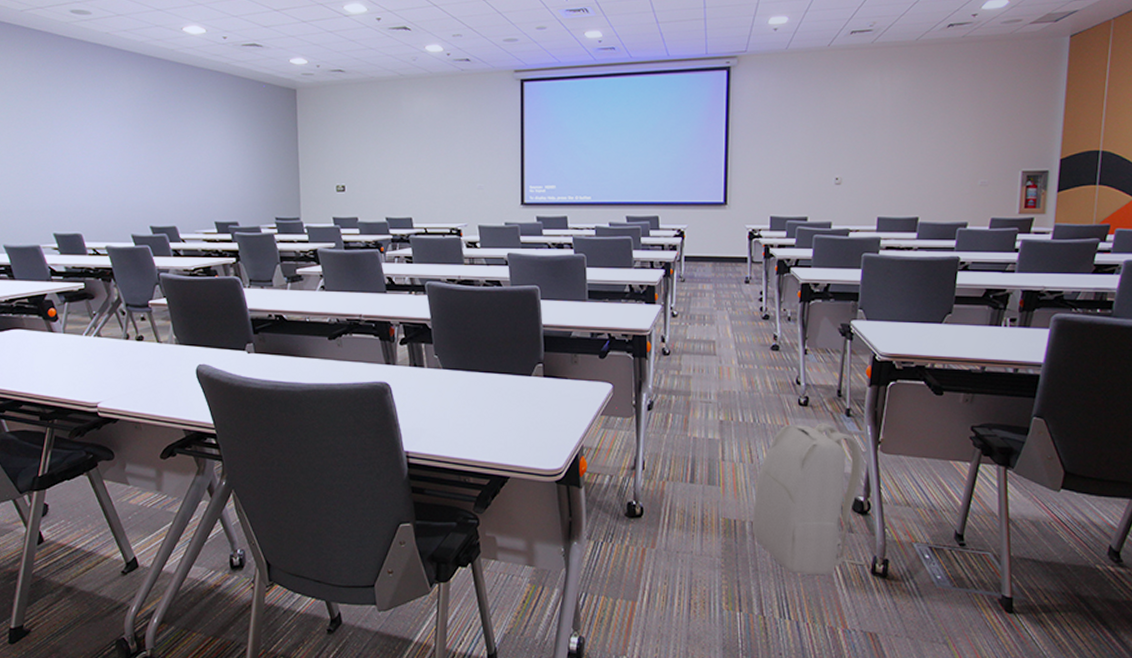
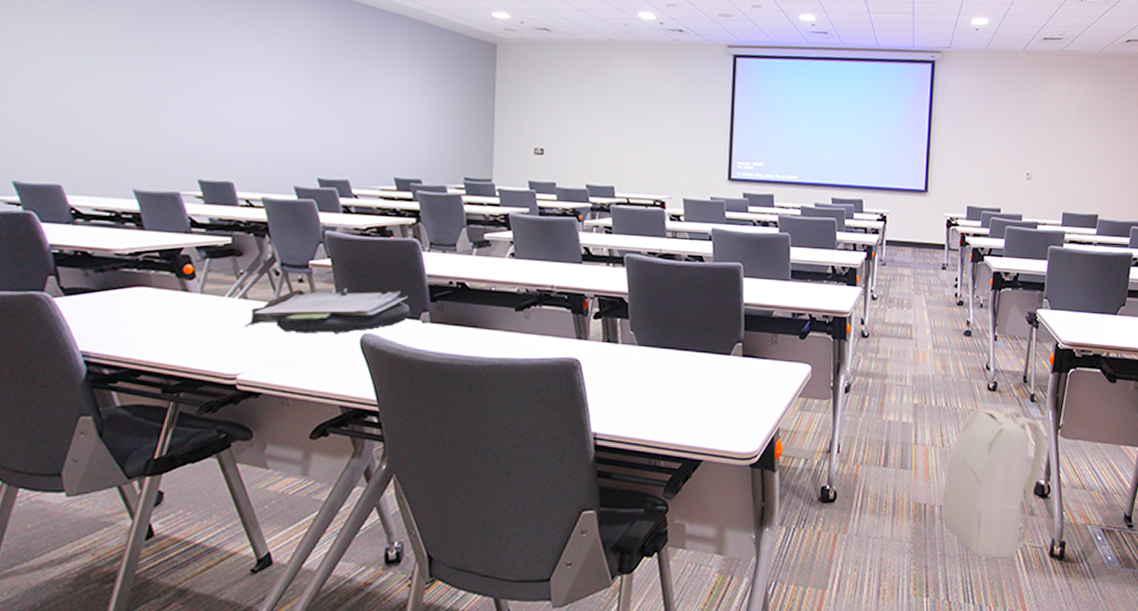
clipboard: none [100,324,237,366] -> present [244,288,411,334]

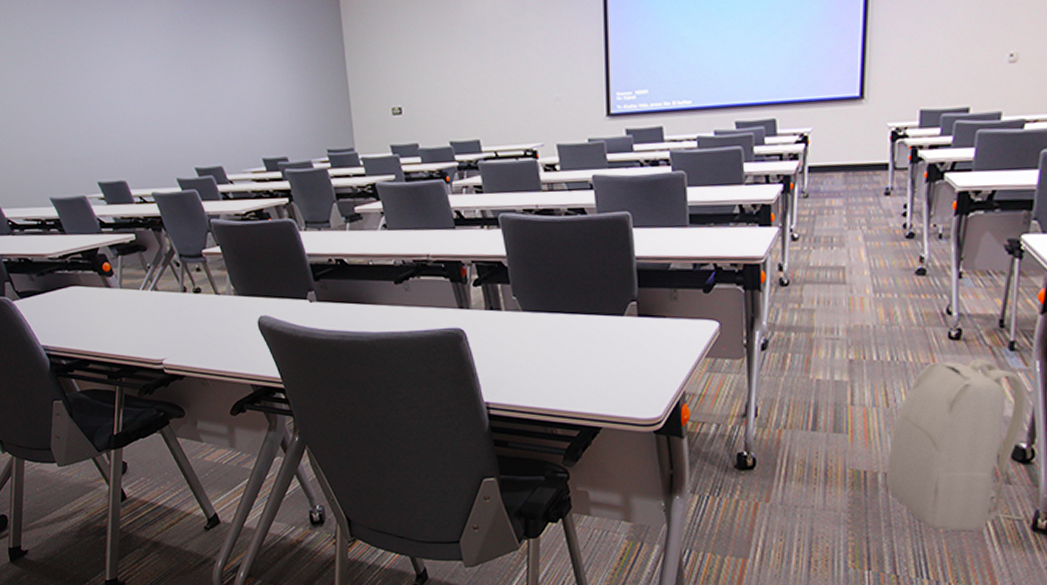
clipboard: present [244,288,411,334] -> none [160,272,298,319]

